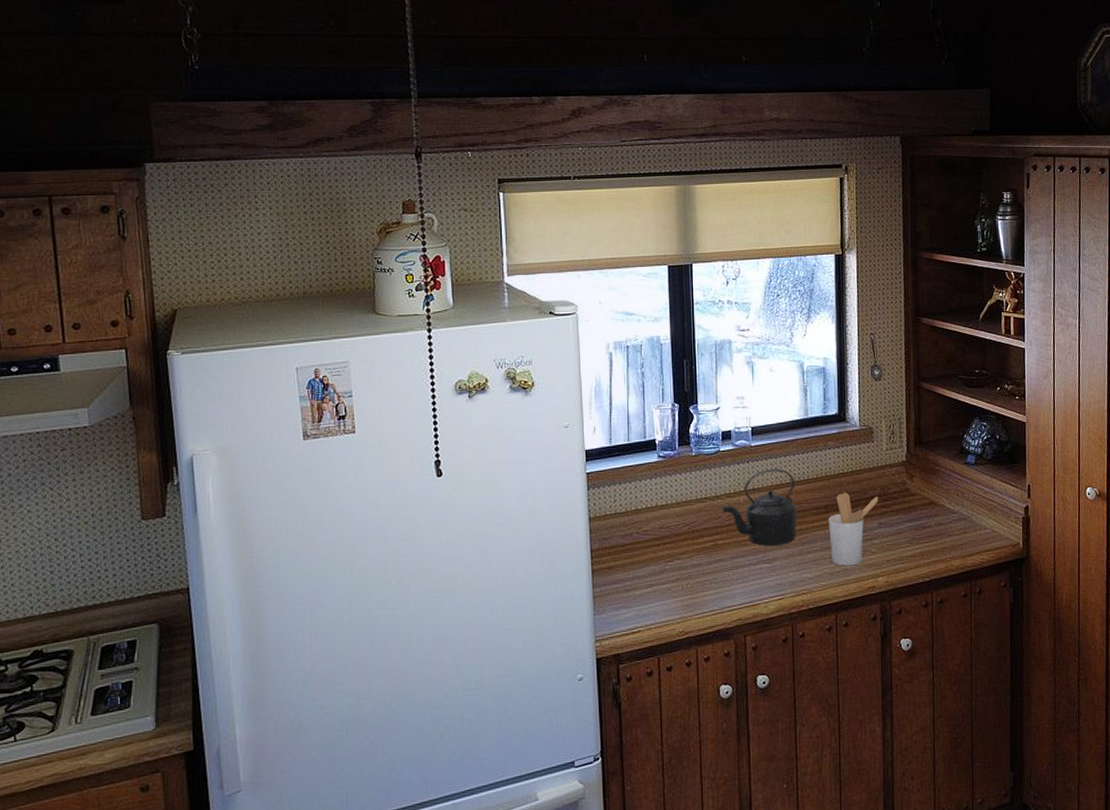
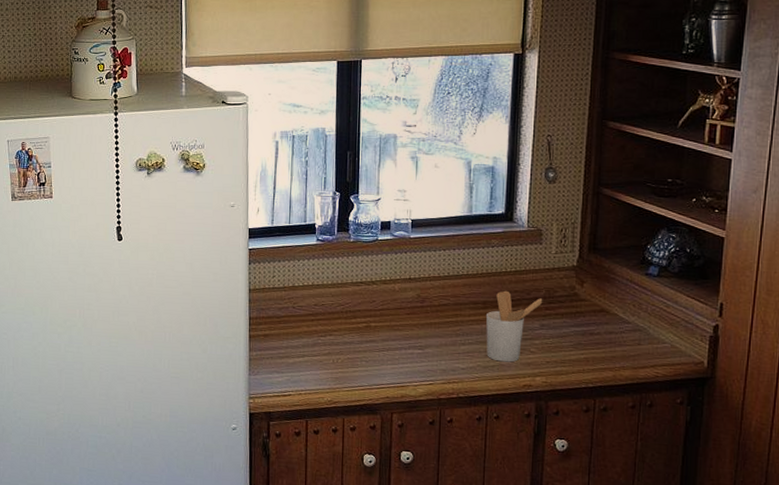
kettle: present [722,468,798,546] -> none [377,261,454,334]

